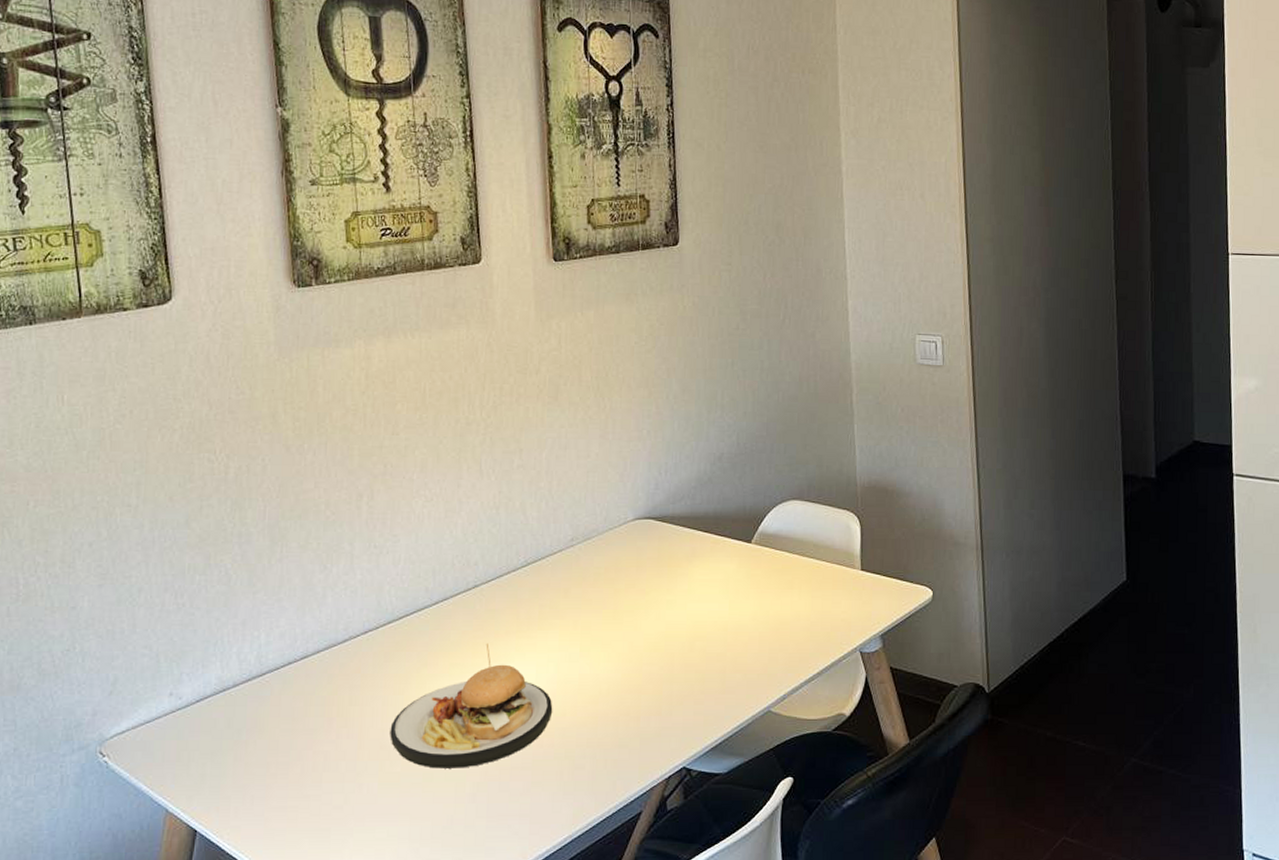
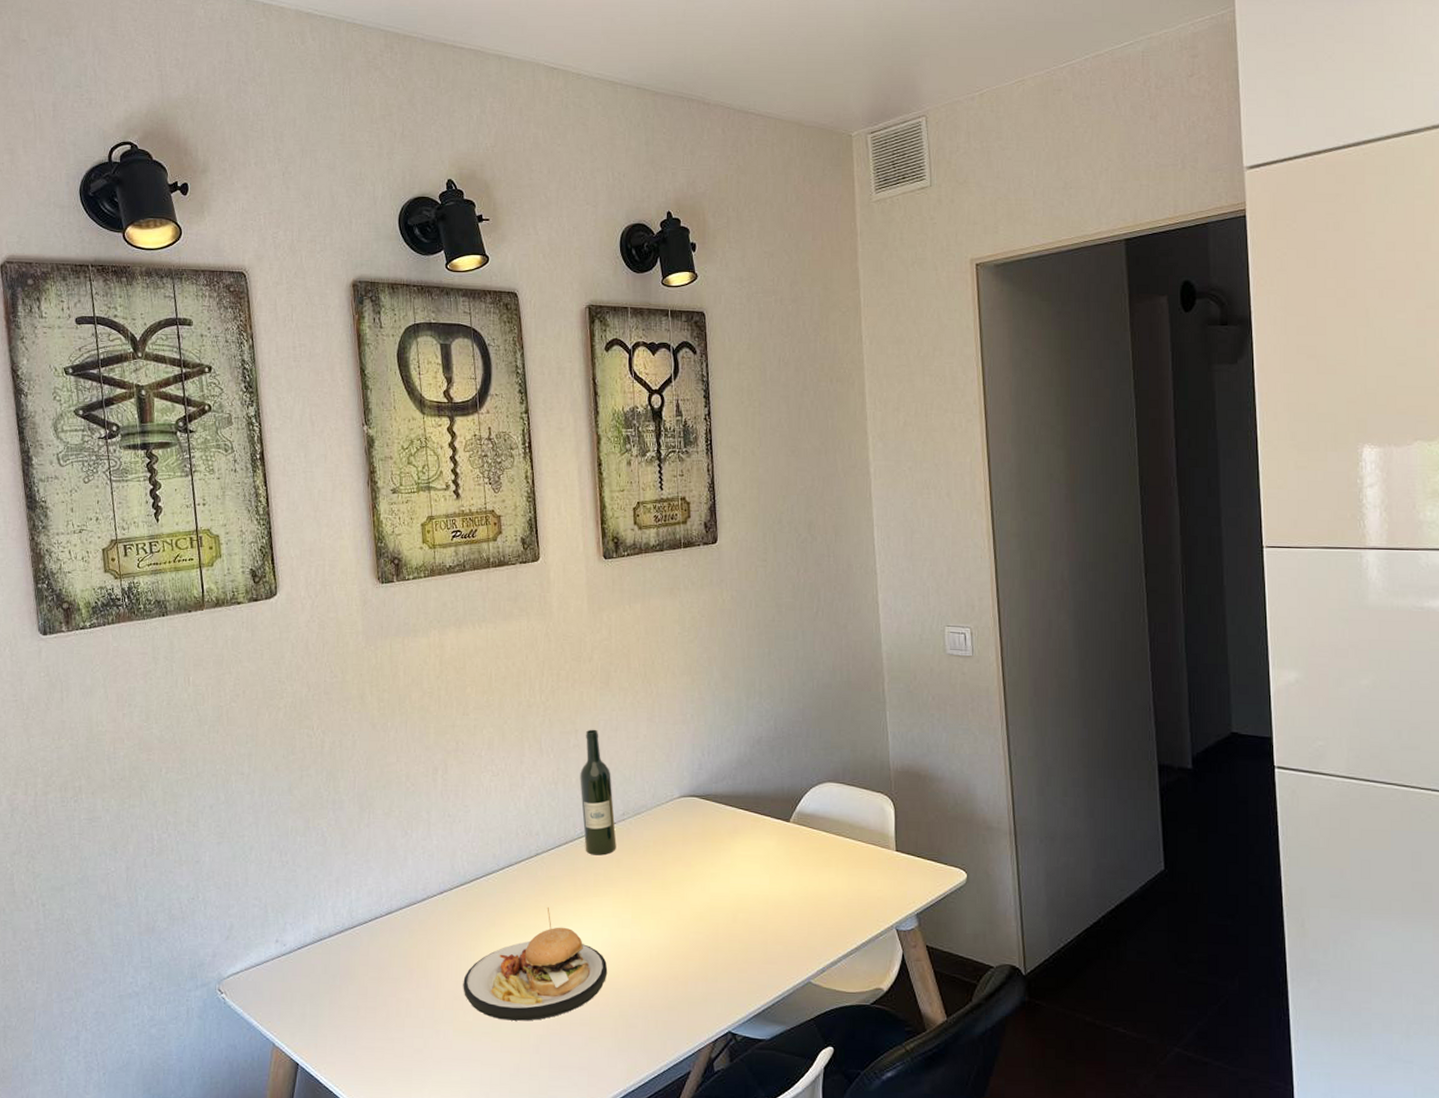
wine bottle: none [524,448,564,585] -> present [580,729,617,856]

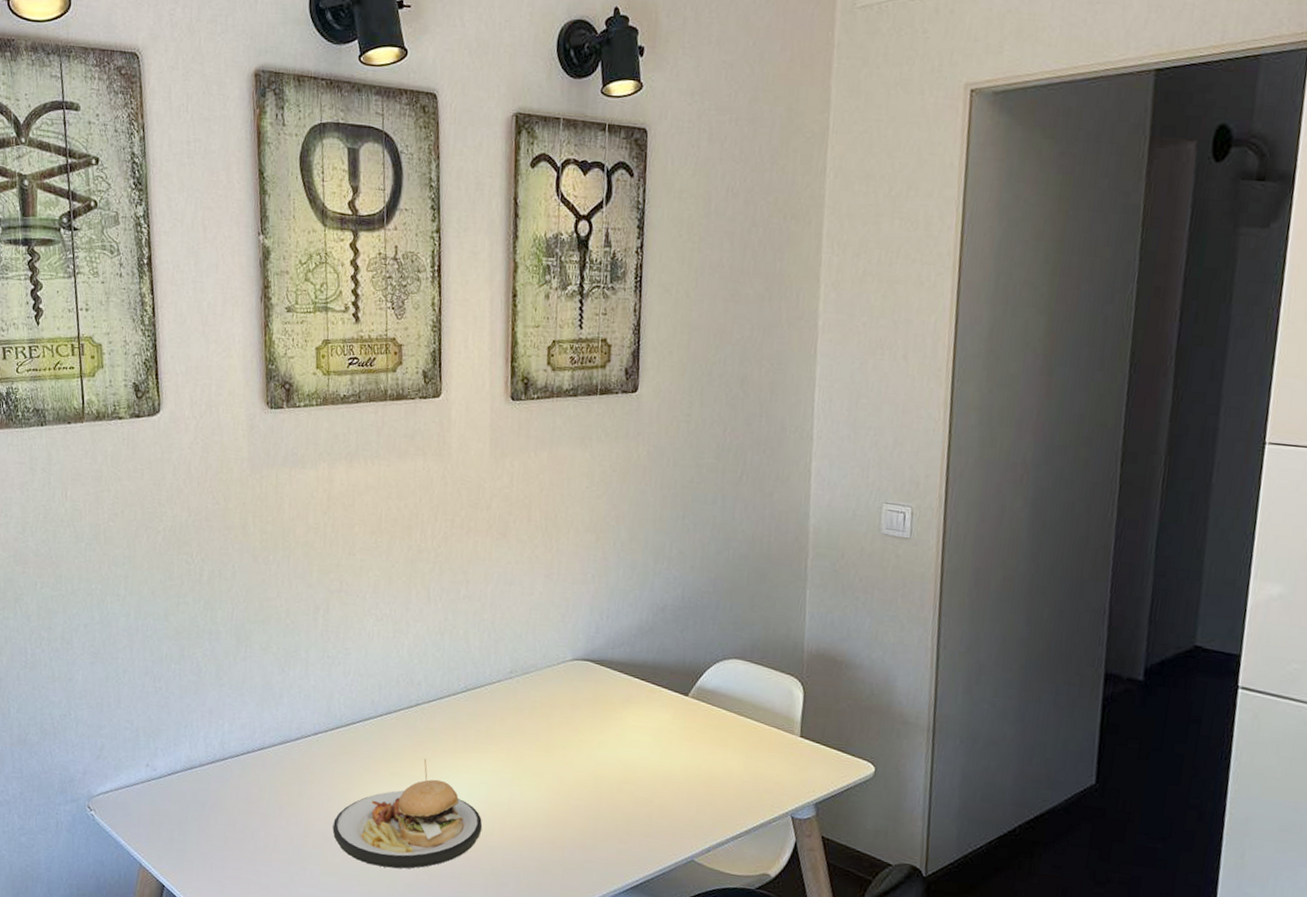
wine bottle: present [580,729,617,856] -> none [467,581,502,712]

